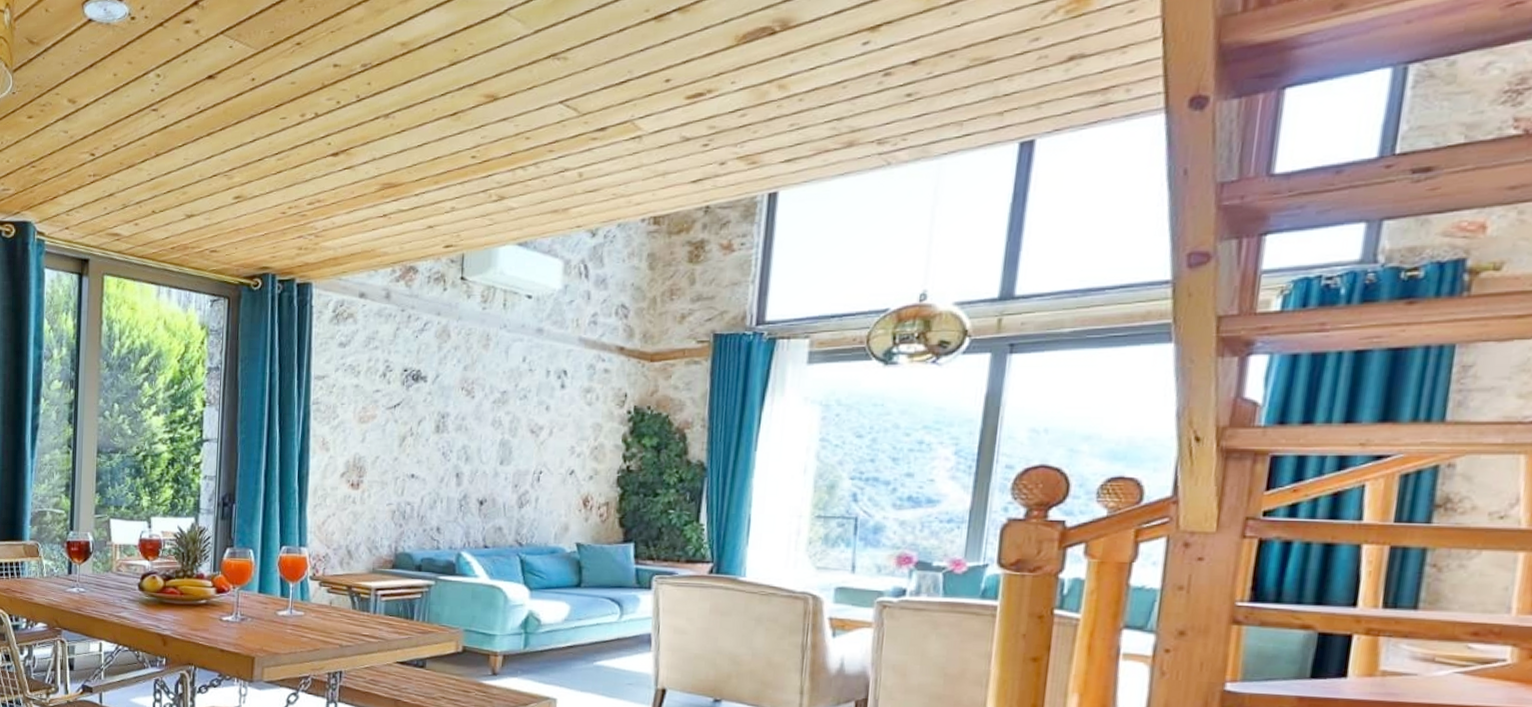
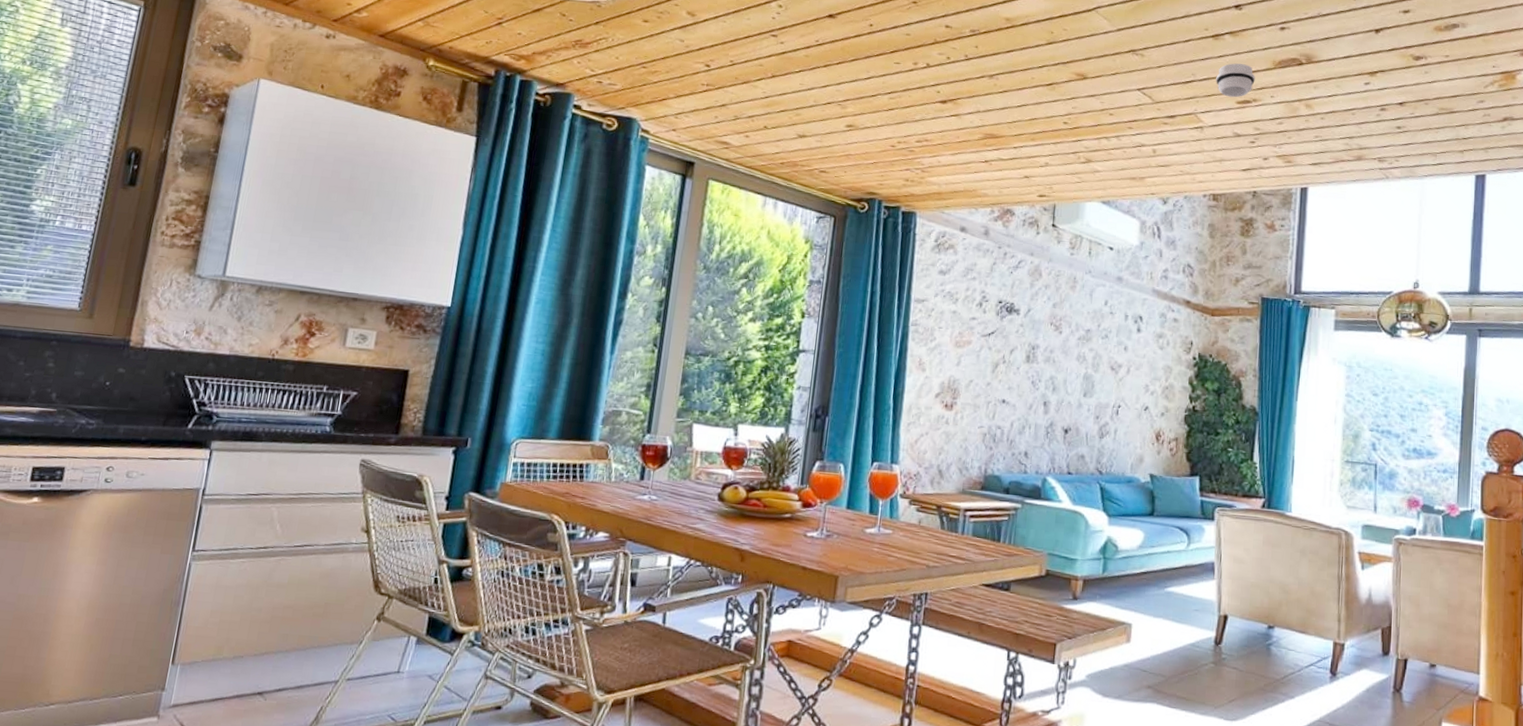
smoke detector: none [659,46,711,93] -> present [1216,63,1255,98]

